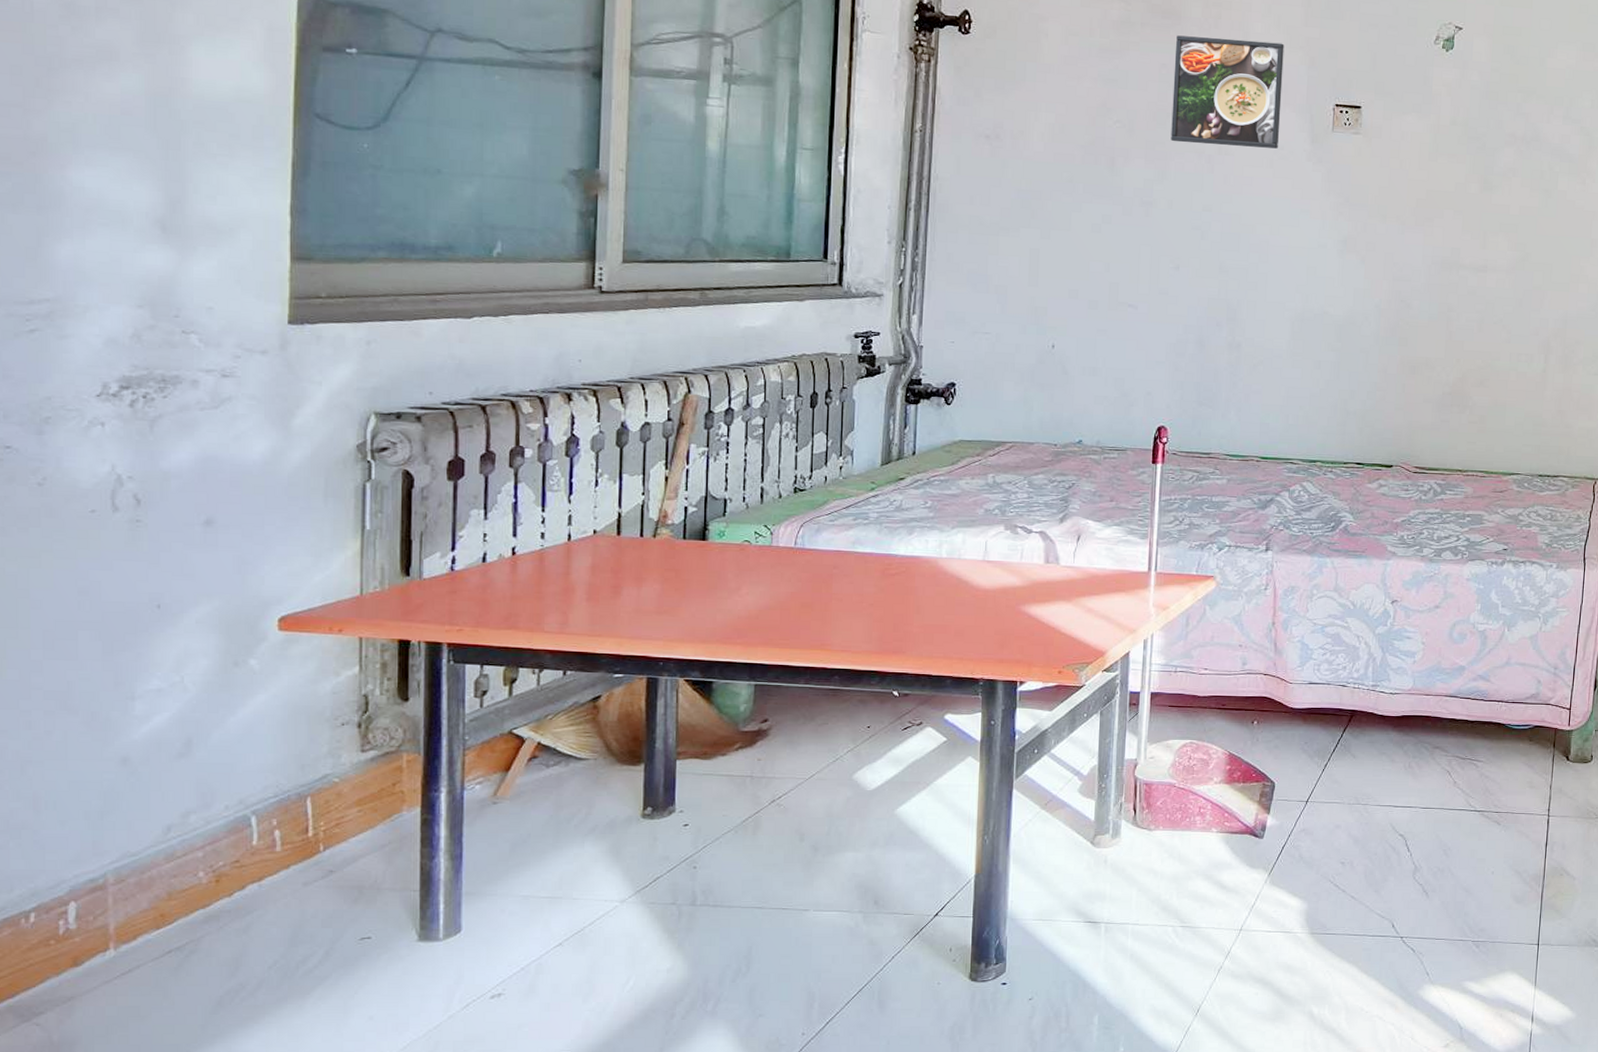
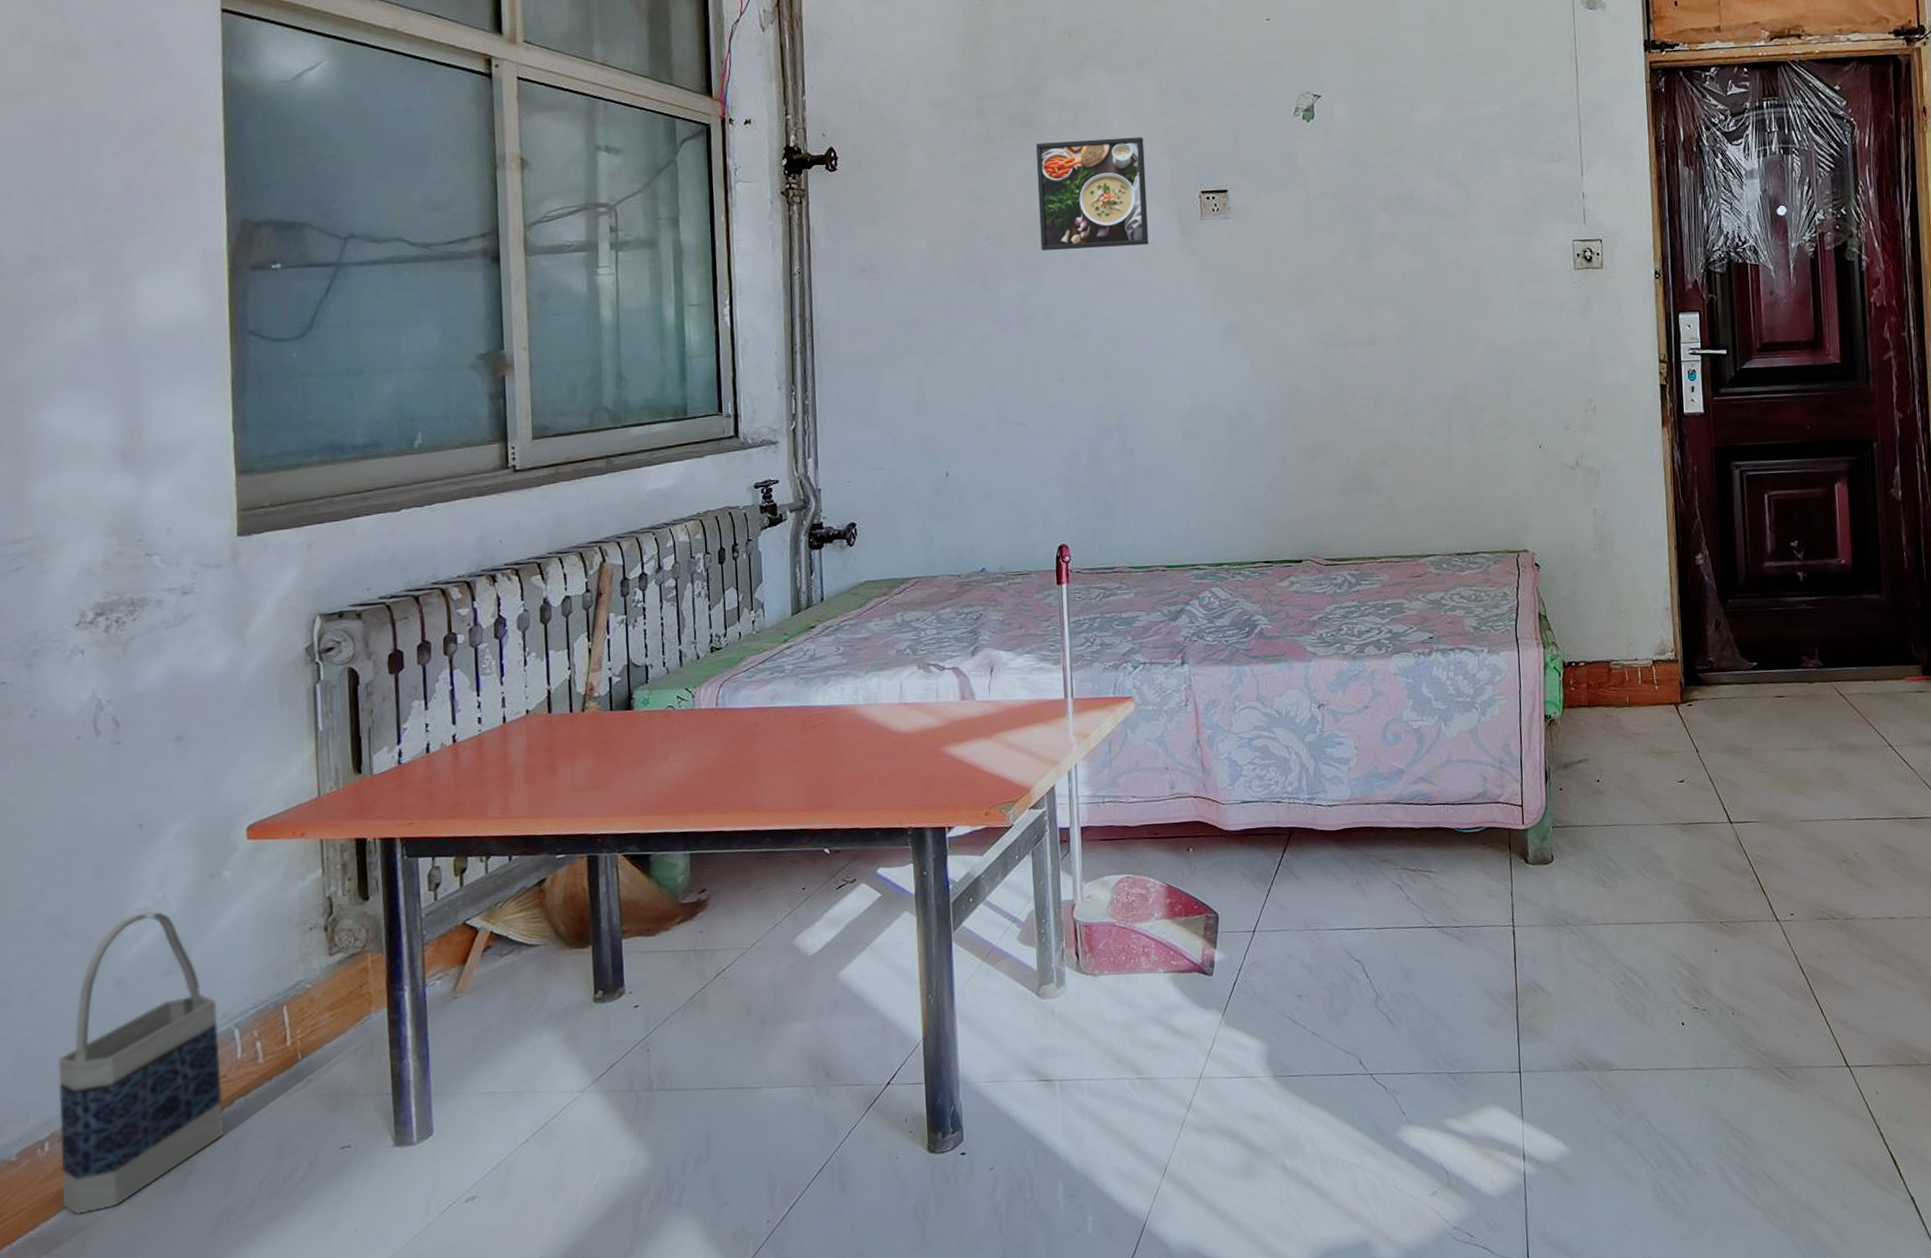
bag: none [47,694,234,986] -> present [57,911,224,1214]

